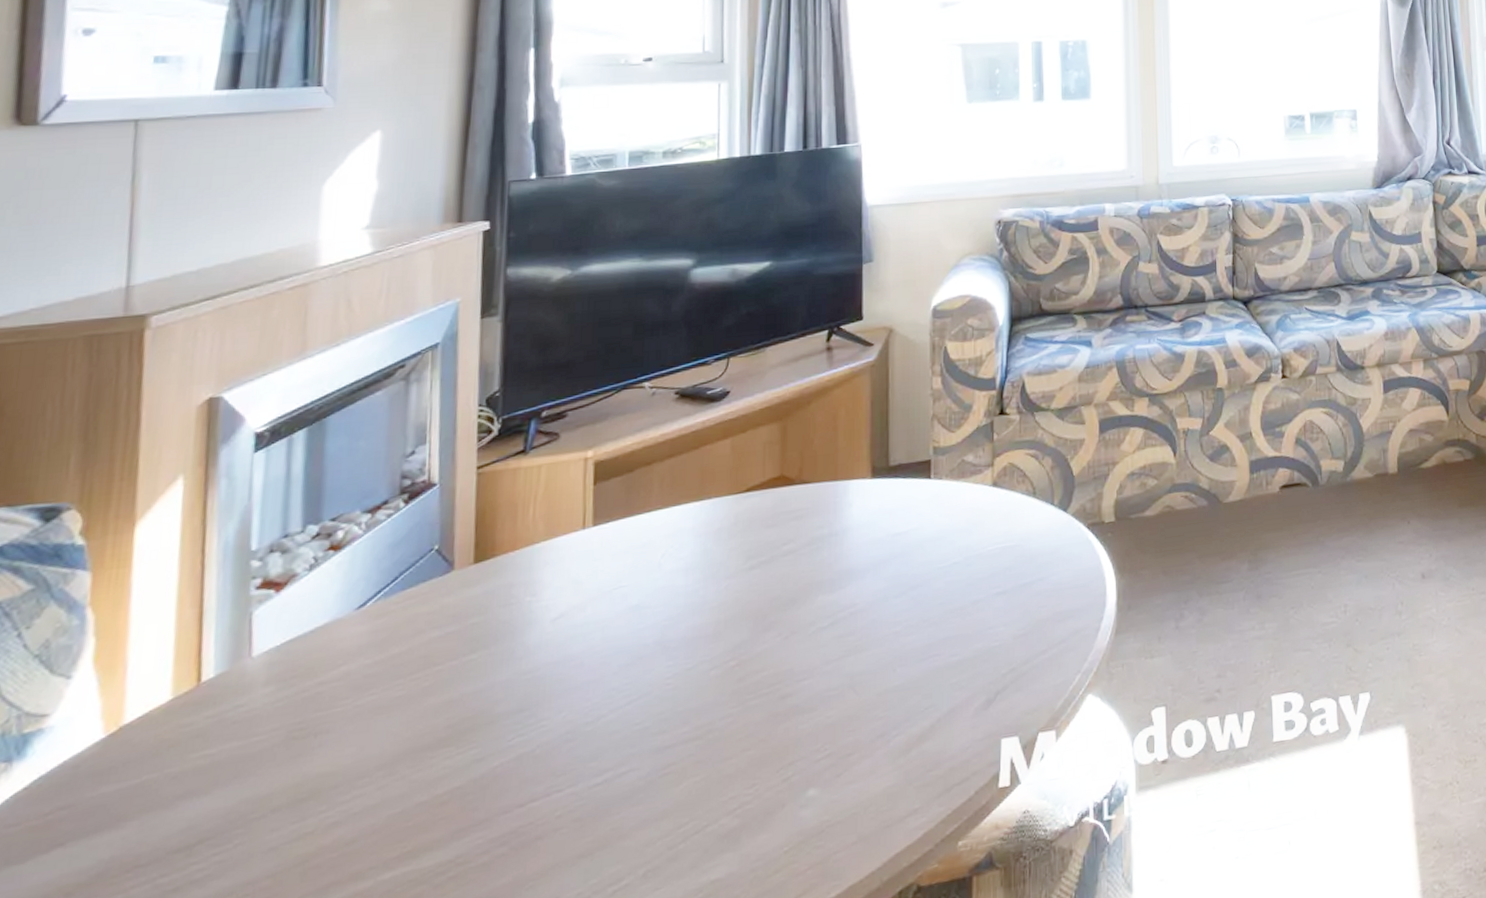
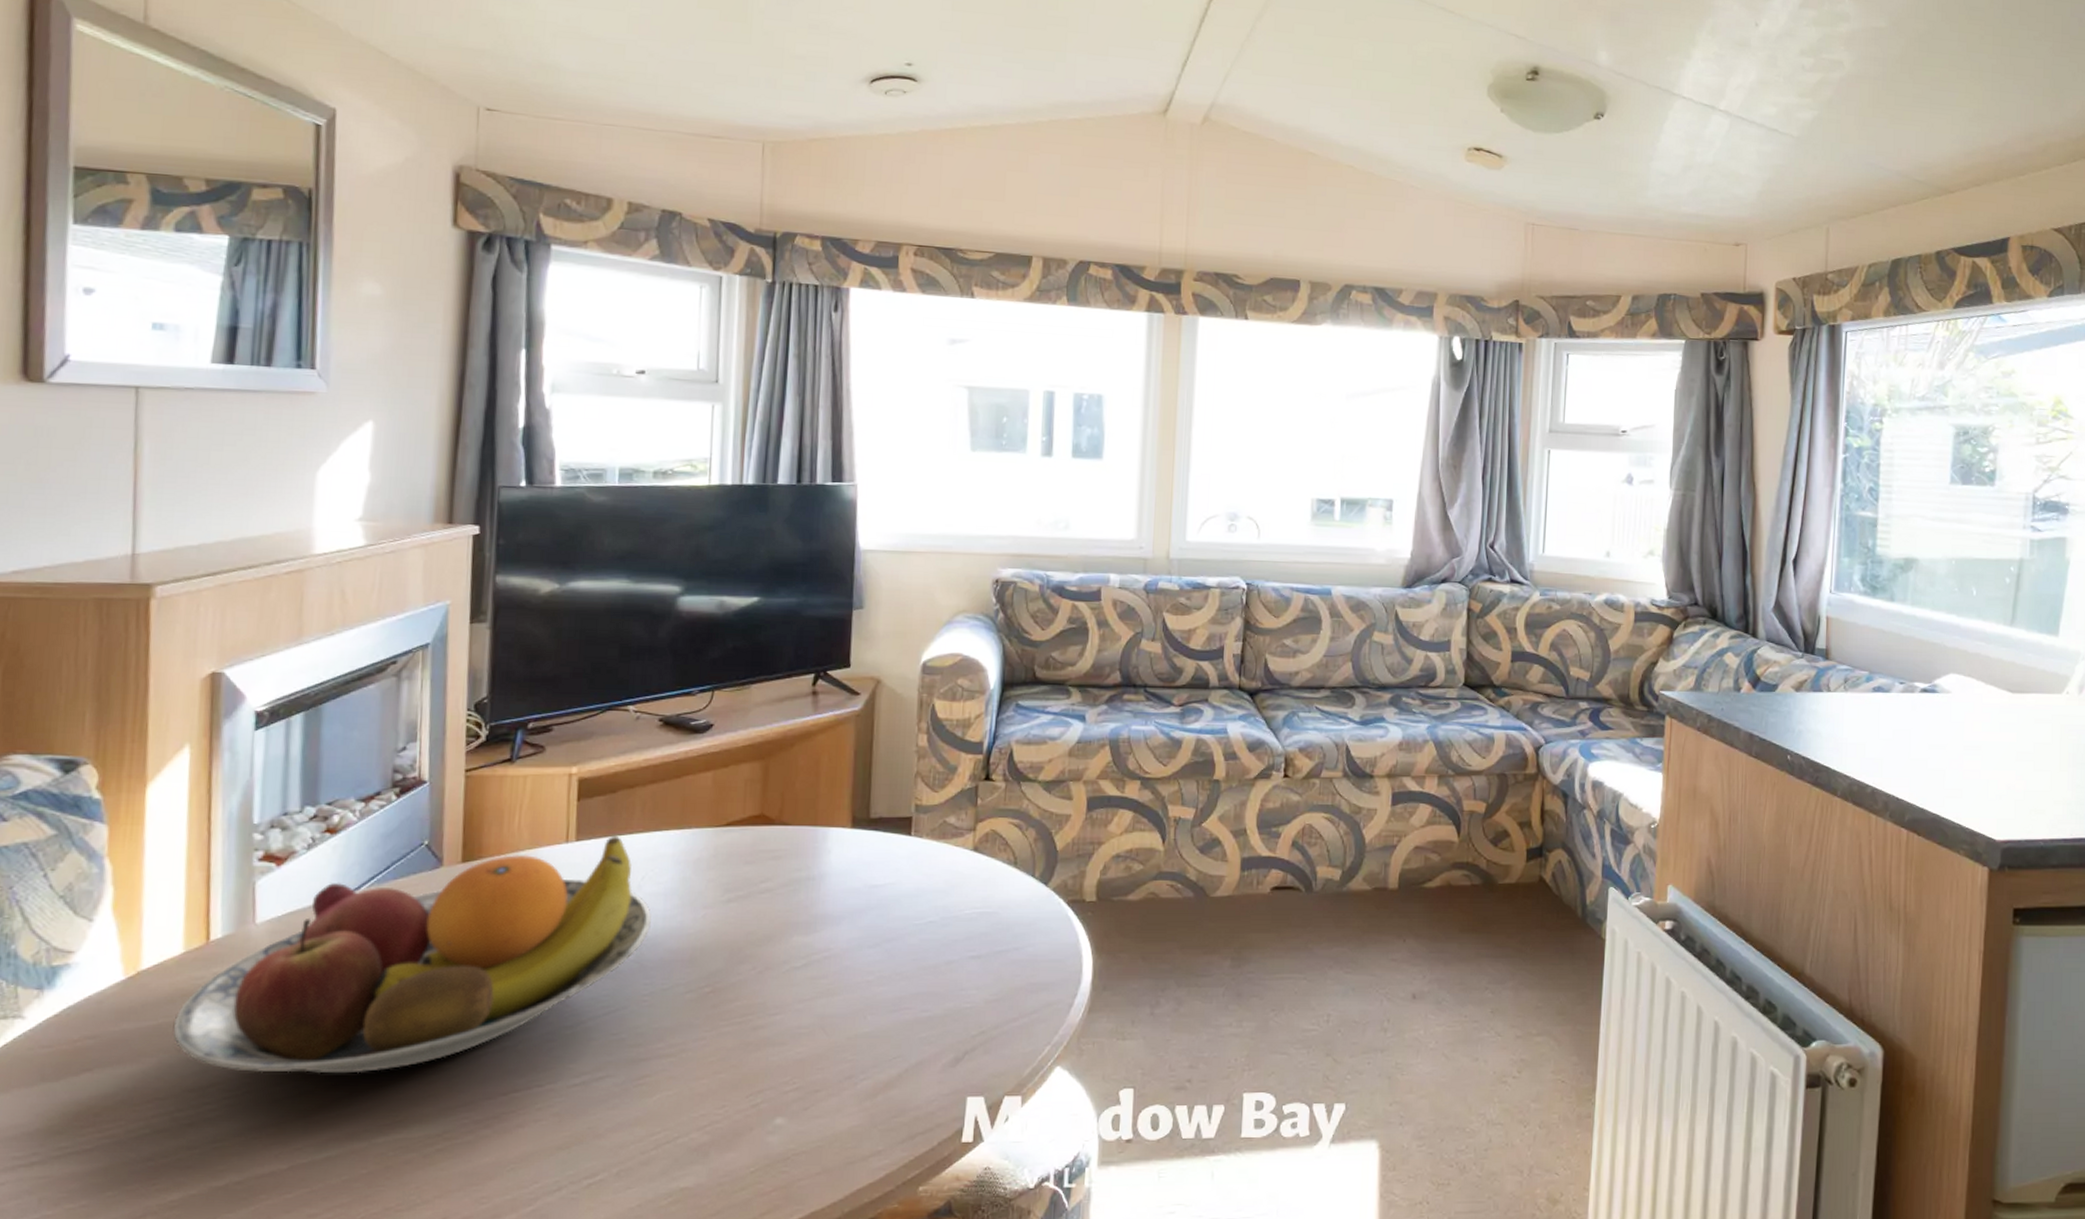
fruit bowl: none [157,515,674,823] -> present [172,835,653,1074]

